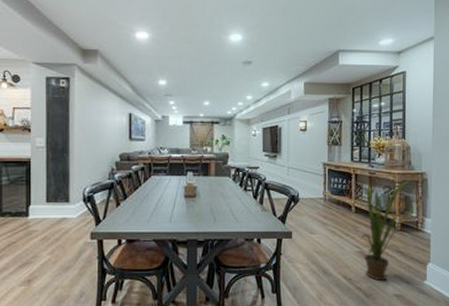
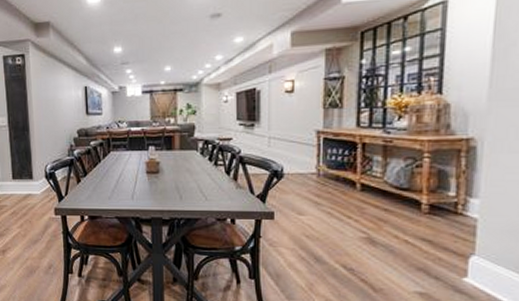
house plant: present [361,181,418,281] -> none [370,150,459,274]

